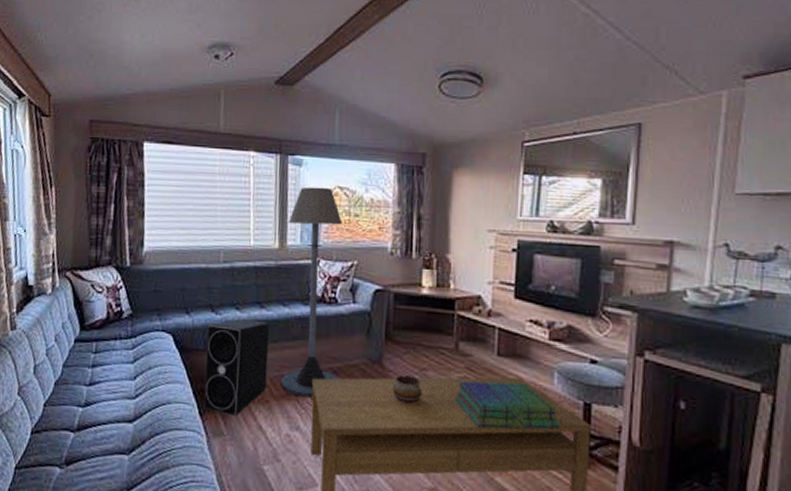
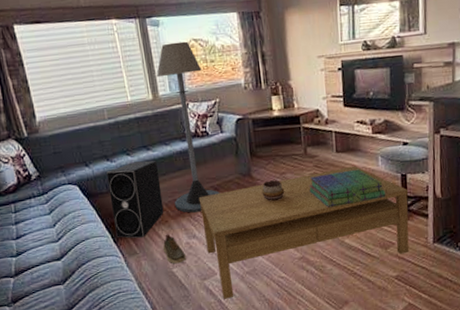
shoe: none [256,417,283,460] -> present [163,234,186,264]

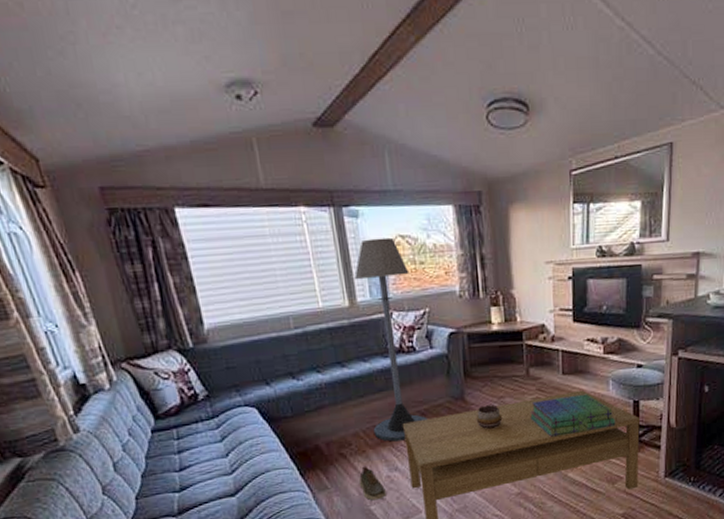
stereo: present [106,160,164,238] -> none [292,379,361,471]

